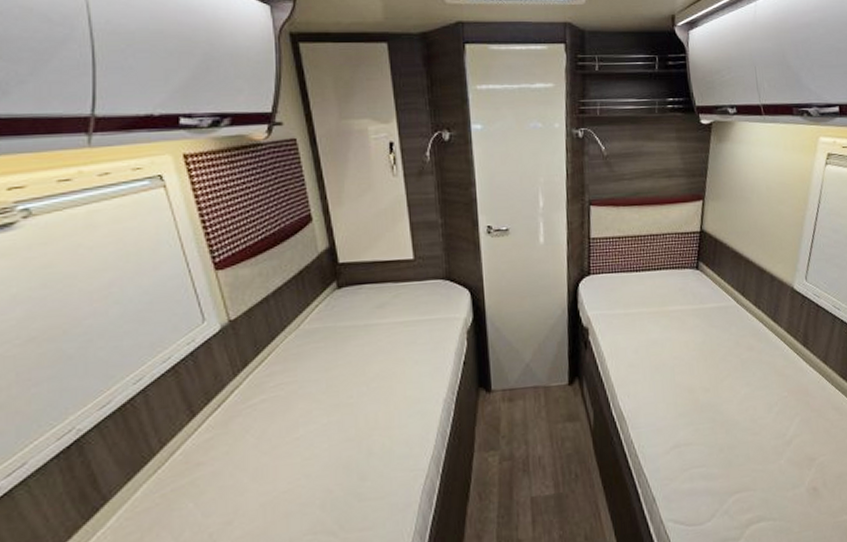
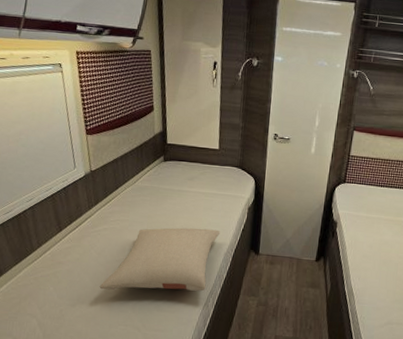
pillow: none [266,369,433,490] -> present [99,227,220,291]

